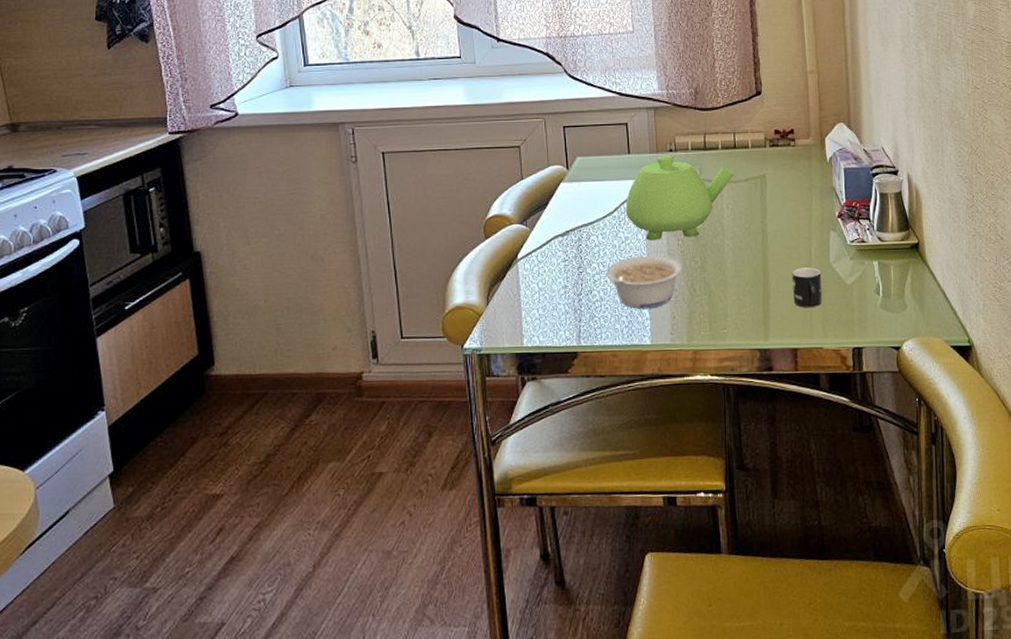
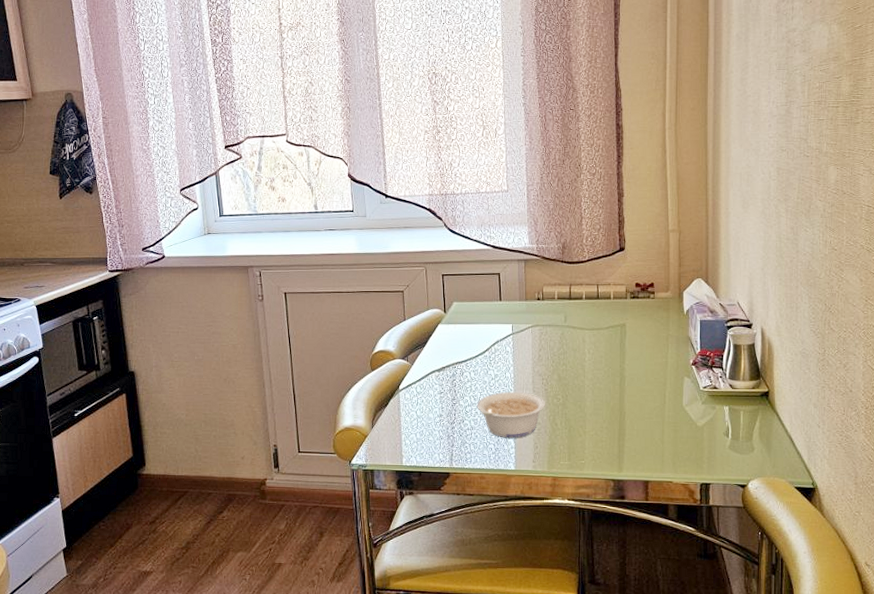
teapot: present [625,155,734,241] -> none [496,303,596,379]
mug: present [792,267,822,308] -> none [646,409,674,446]

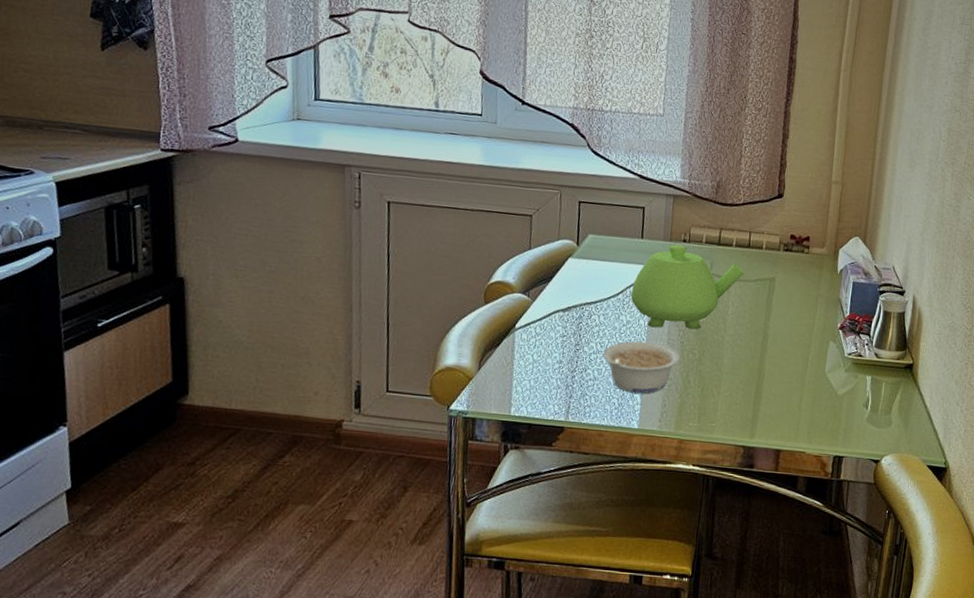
teapot: none [496,303,596,379] -> present [630,244,745,330]

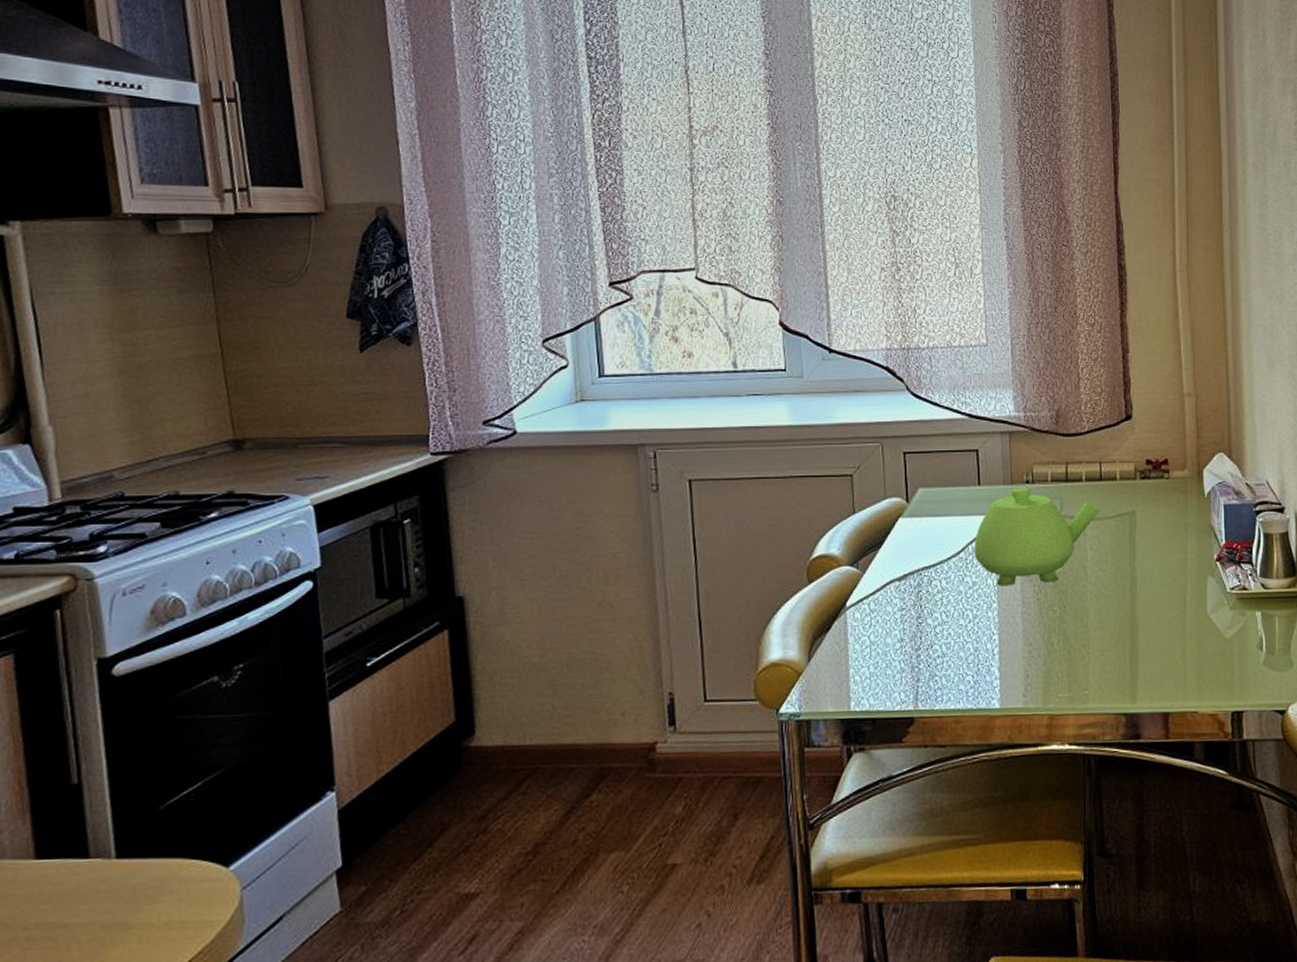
legume: present [603,341,680,394] -> none [949,603,1038,666]

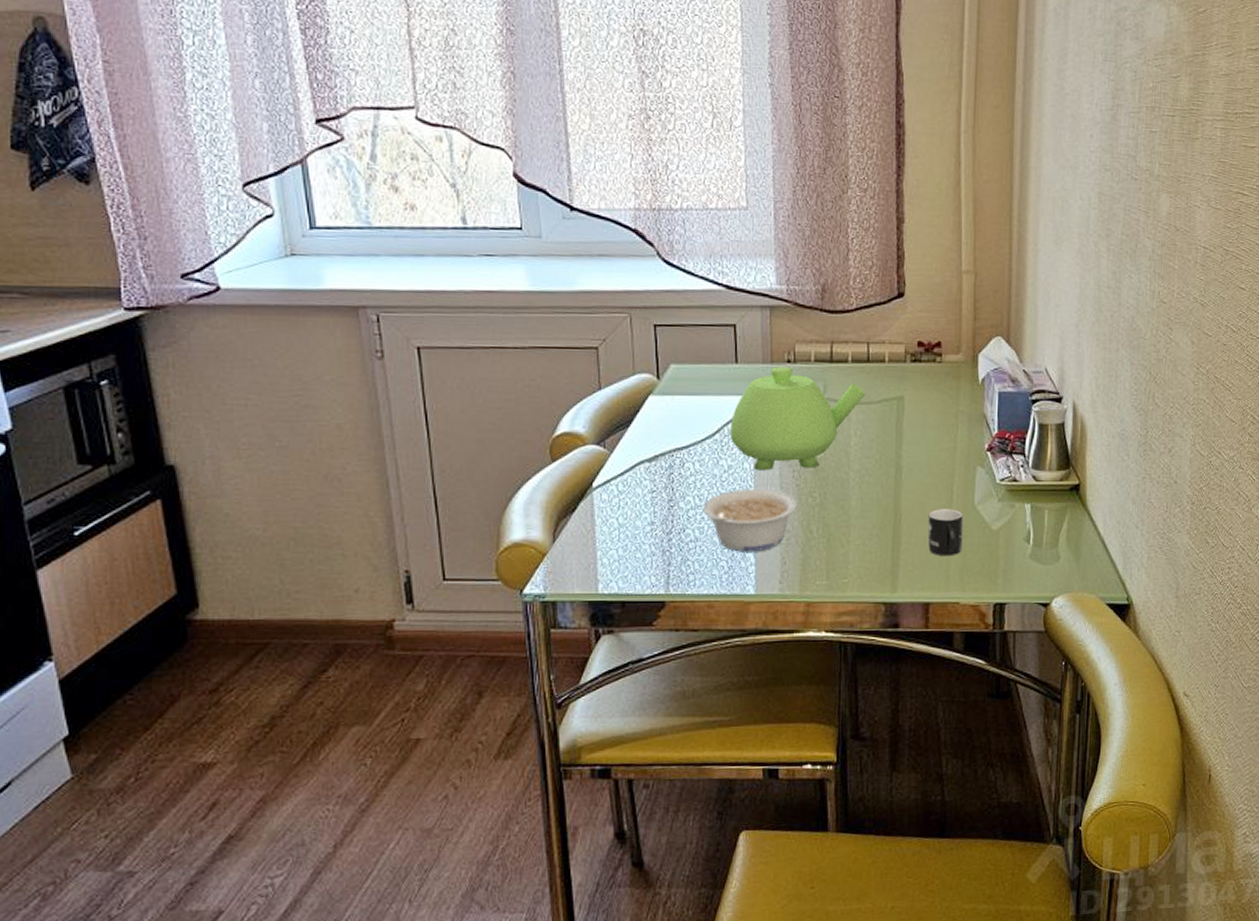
legume: none [949,603,1038,666] -> present [703,488,797,552]
mug: none [1163,618,1198,666] -> present [928,509,963,557]

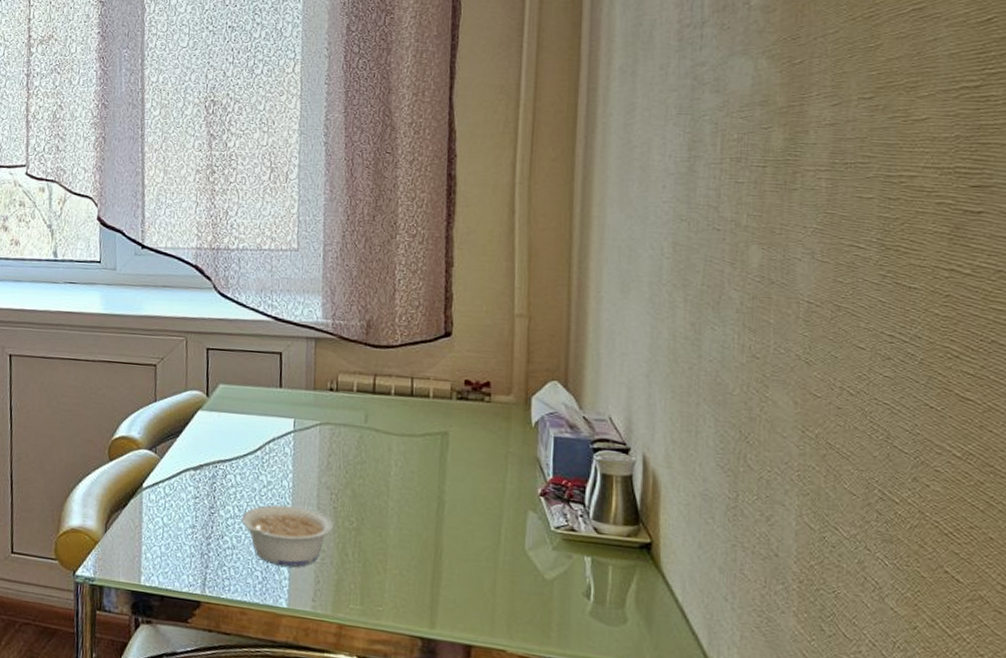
teapot: present [729,367,866,471] -> none [270,394,408,493]
mug: present [928,509,963,557] -> none [471,549,512,600]

